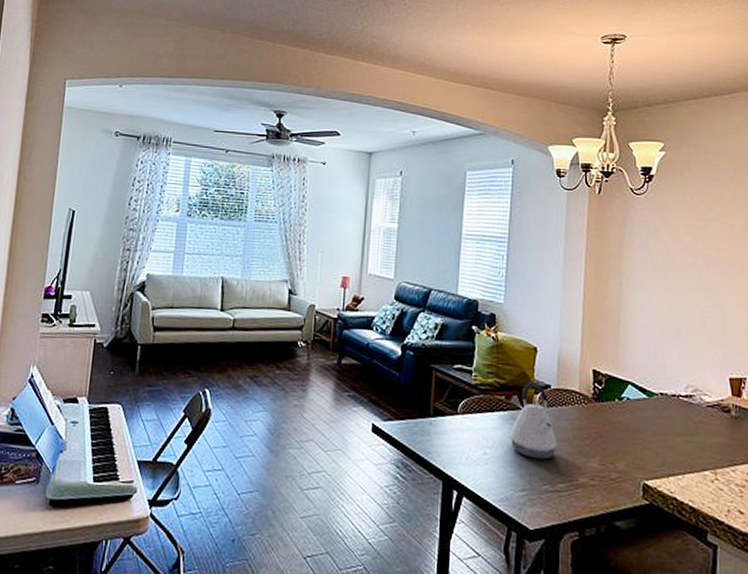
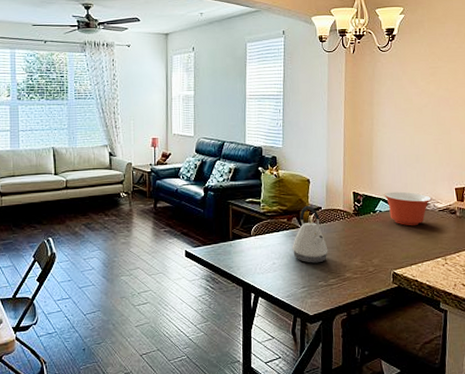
mixing bowl: none [633,374,697,424] -> present [384,191,432,226]

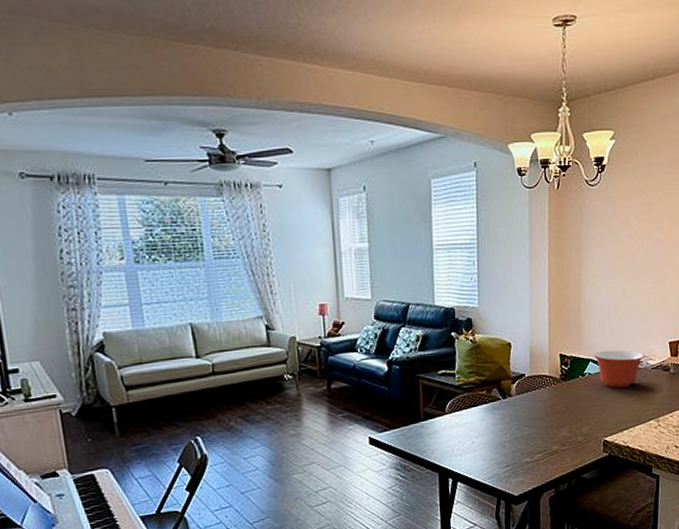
kettle: present [292,205,328,263] -> none [493,373,534,439]

